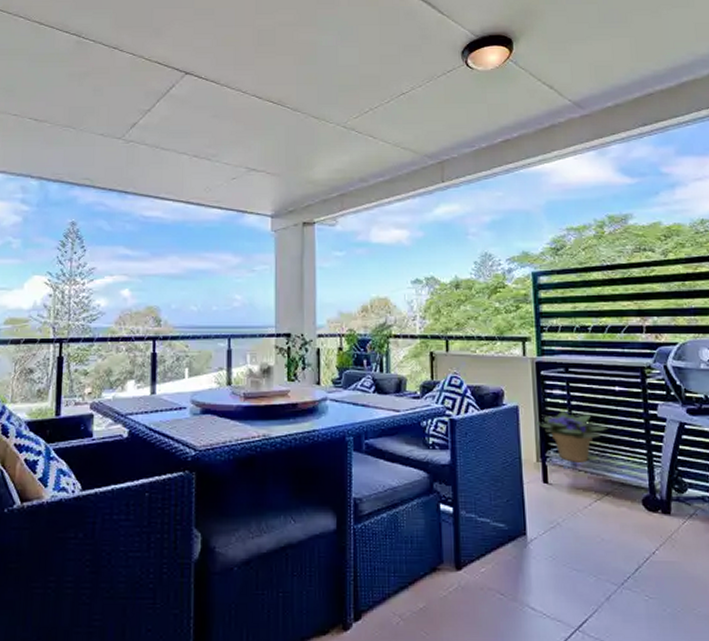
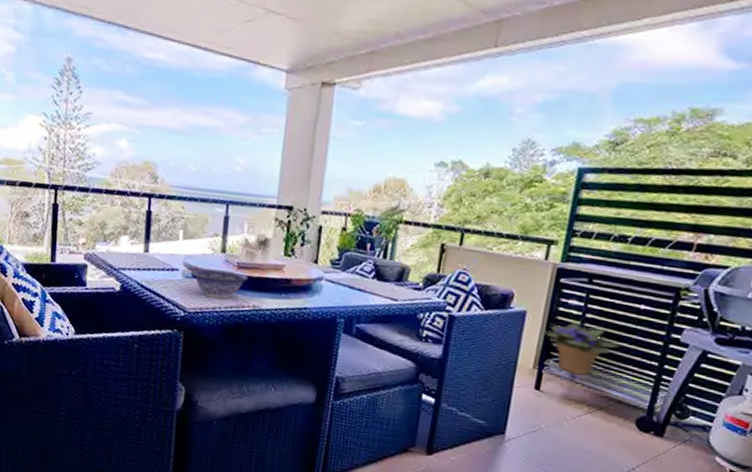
decorative bowl: none [198,403,256,432] -> present [190,268,249,300]

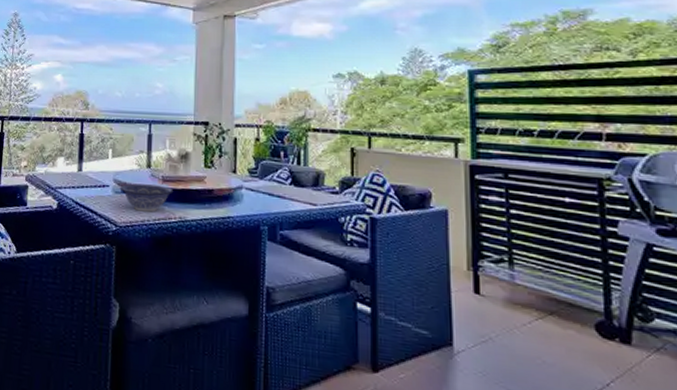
potted flower: present [541,321,621,376] -> none [468,218,556,277]

